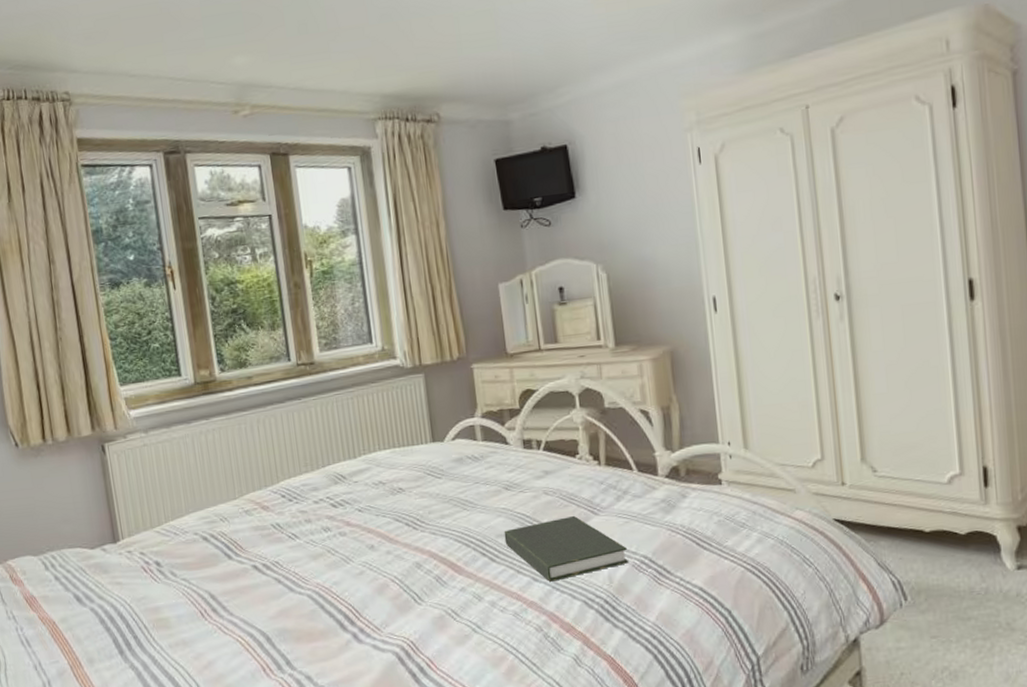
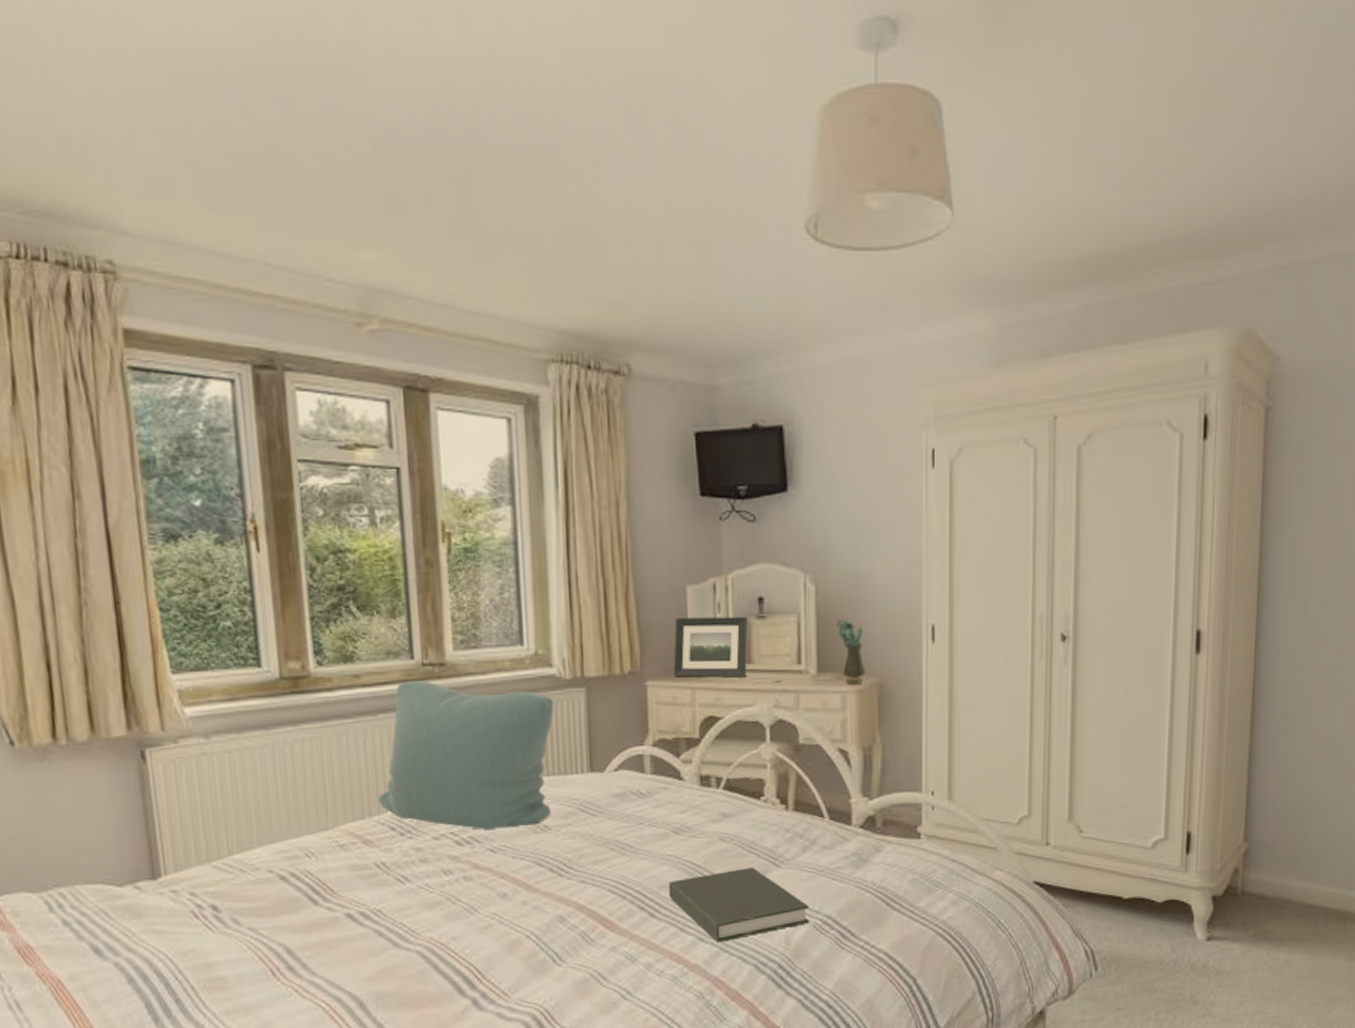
cushion: none [271,377,404,494] -> present [378,681,554,829]
picture frame: none [491,304,555,360] -> present [673,616,748,678]
vase: none [627,298,658,355] -> present [836,618,865,686]

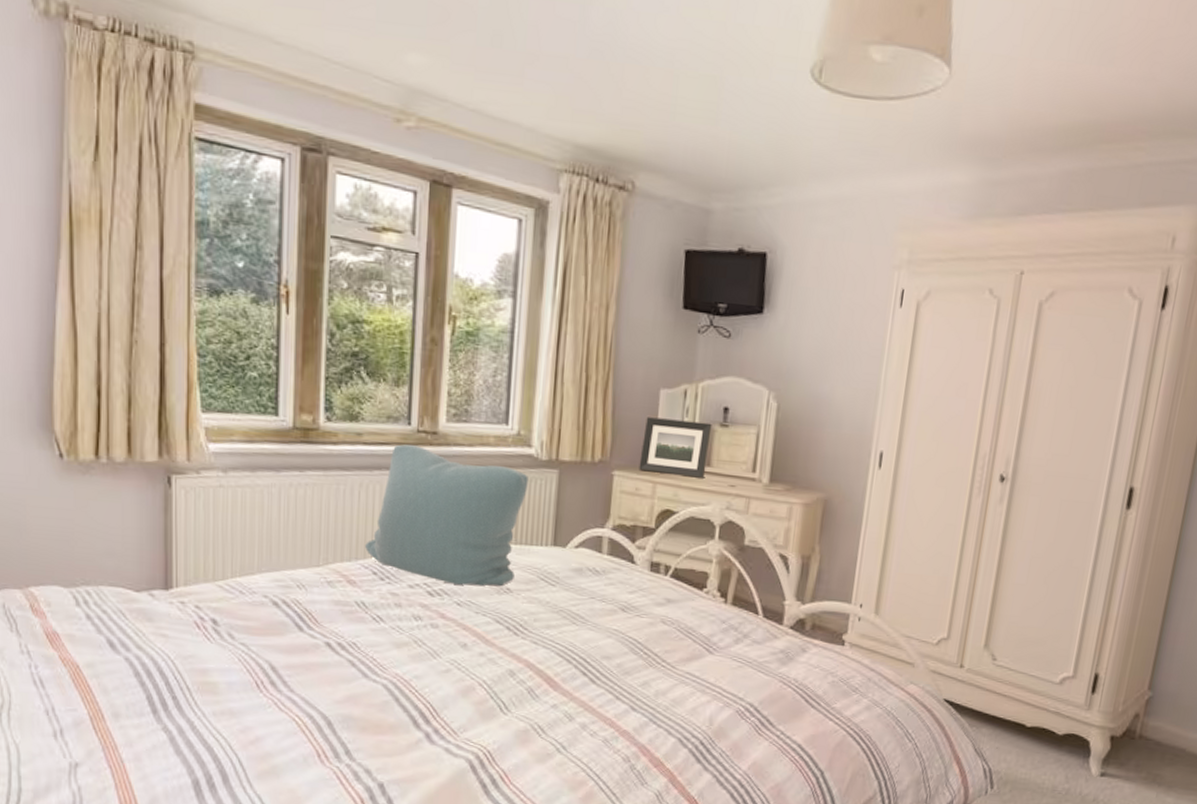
book: present [668,866,809,942] -> none [609,650,735,714]
vase: present [836,618,865,686] -> none [791,435,817,499]

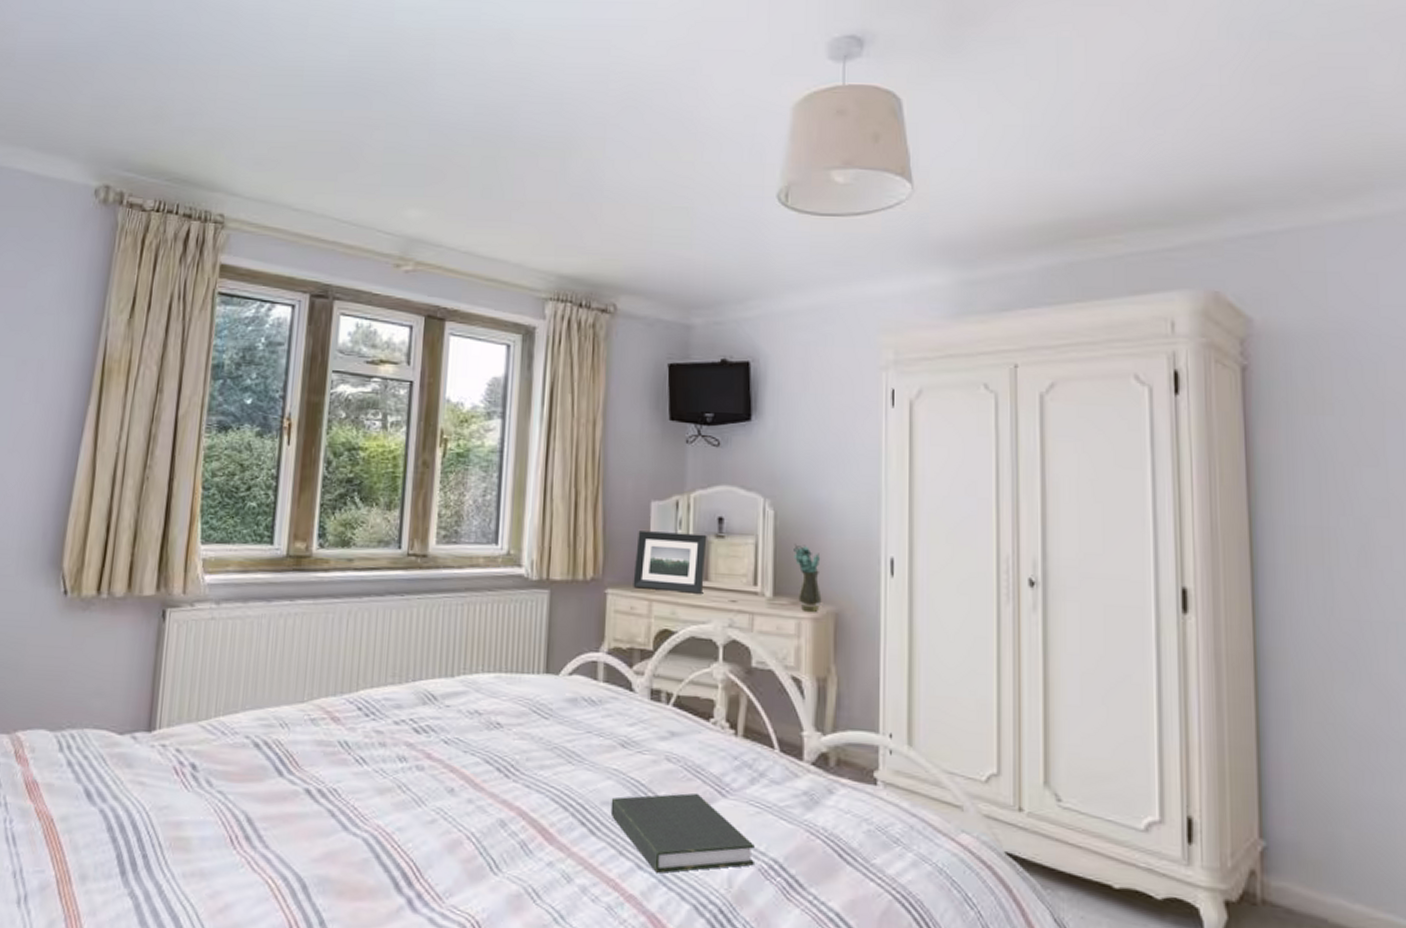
cushion: present [365,444,528,586] -> none [351,569,519,720]
book: none [609,650,735,714] -> present [610,792,755,873]
vase: none [791,435,817,499] -> present [793,544,822,613]

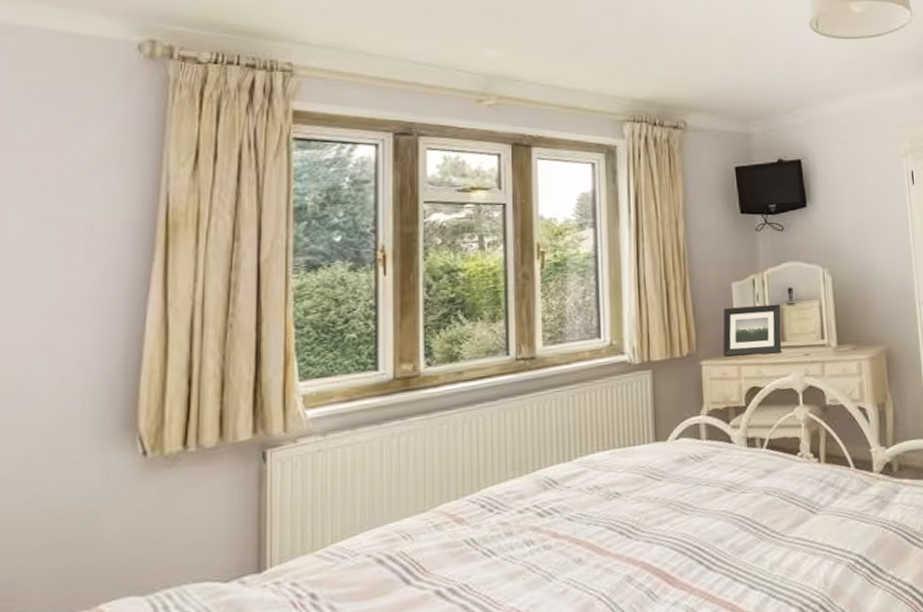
book: present [610,792,755,873] -> none [722,515,844,589]
vase: present [793,544,822,613] -> none [849,301,875,355]

